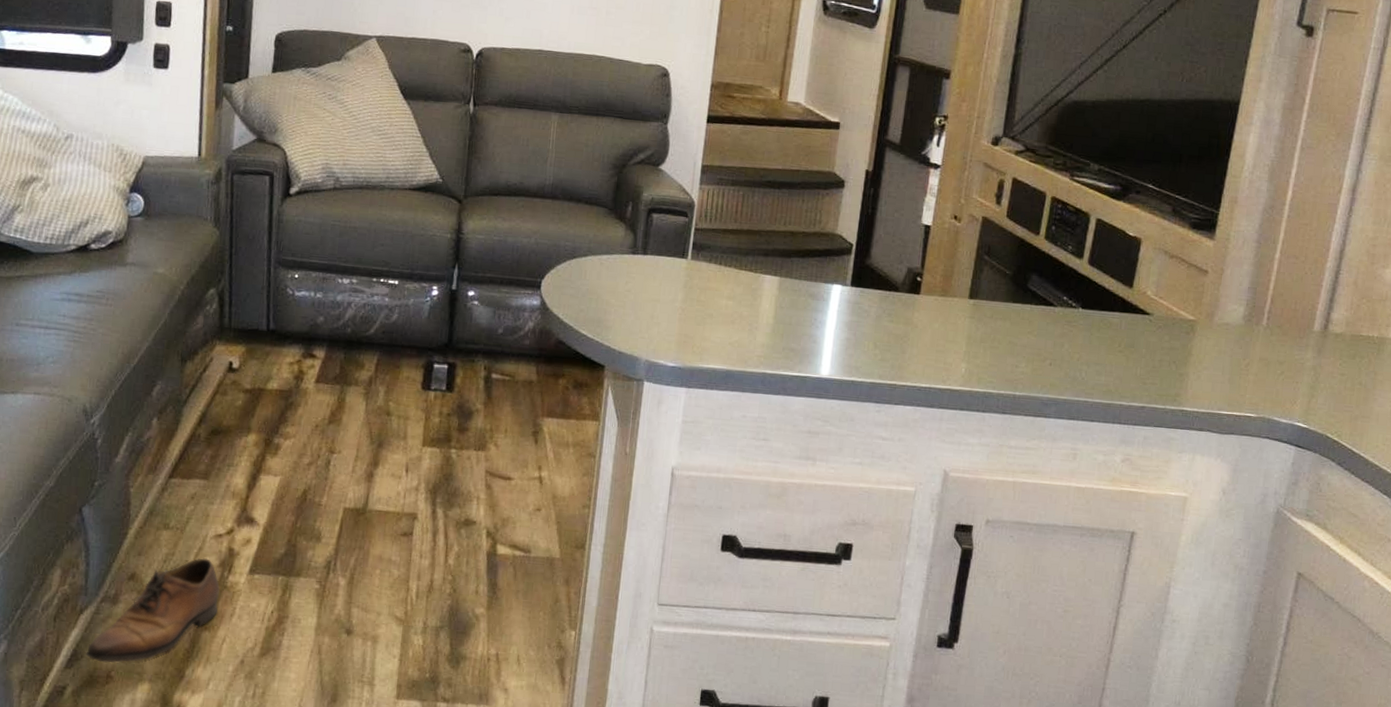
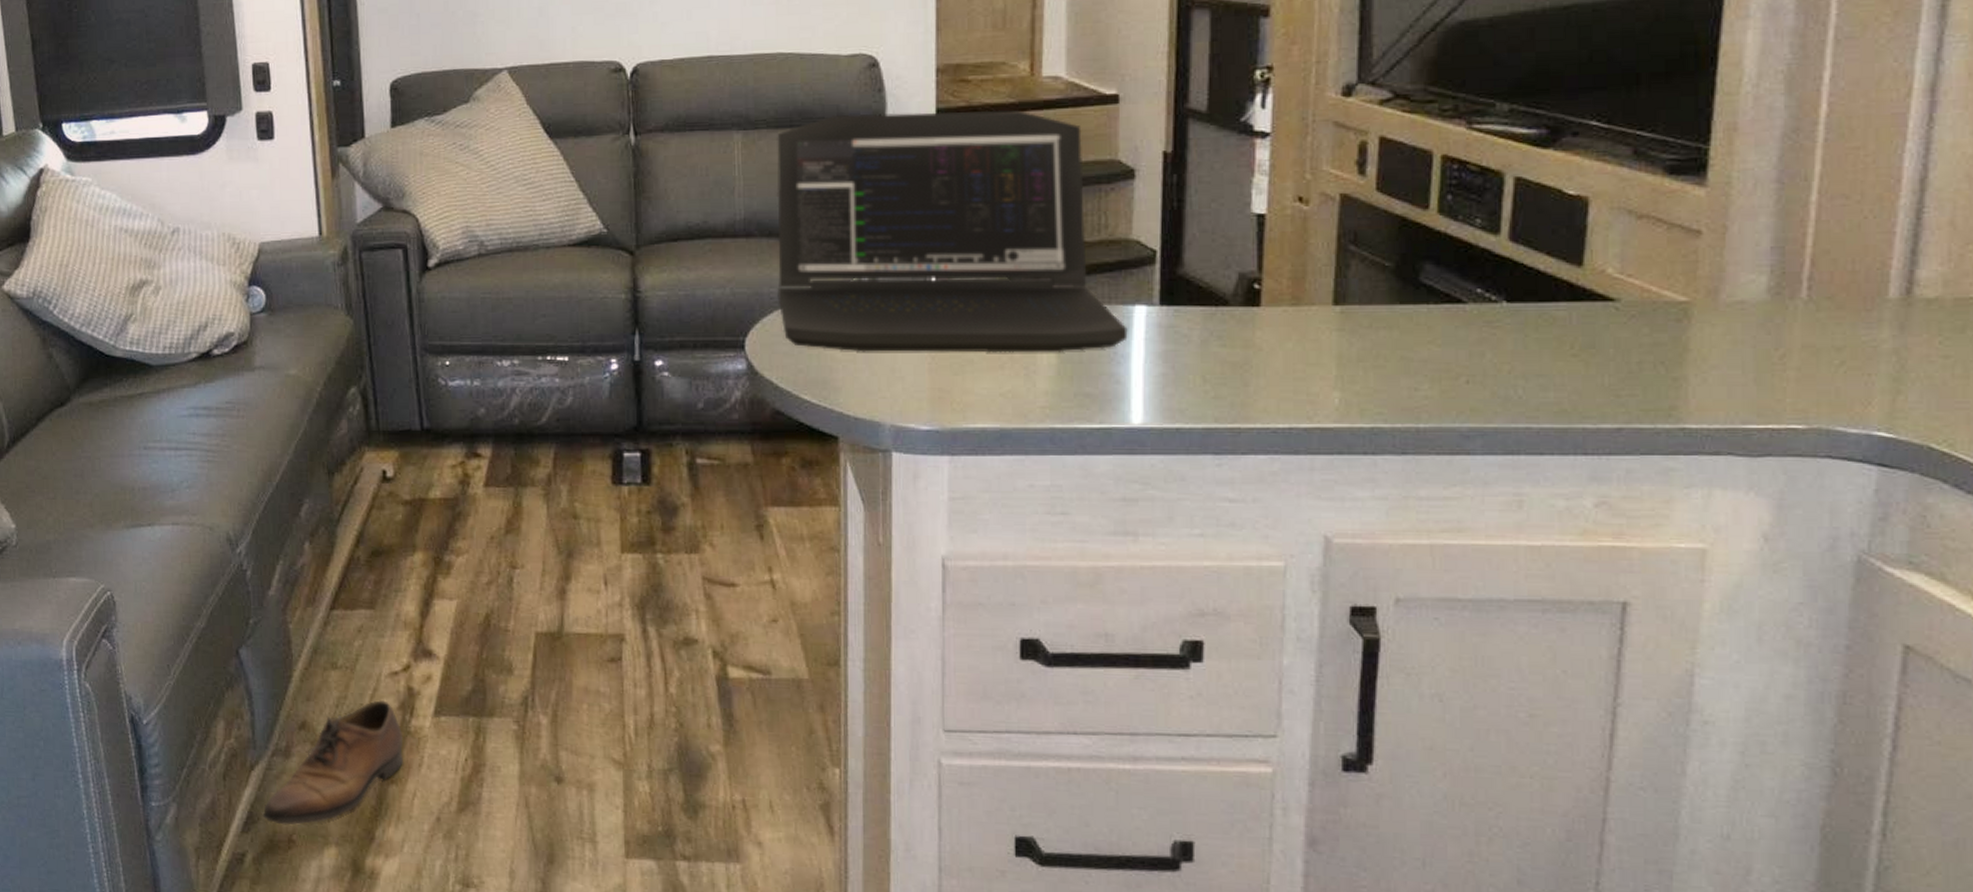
laptop: none [570,110,827,316] -> present [777,110,1128,353]

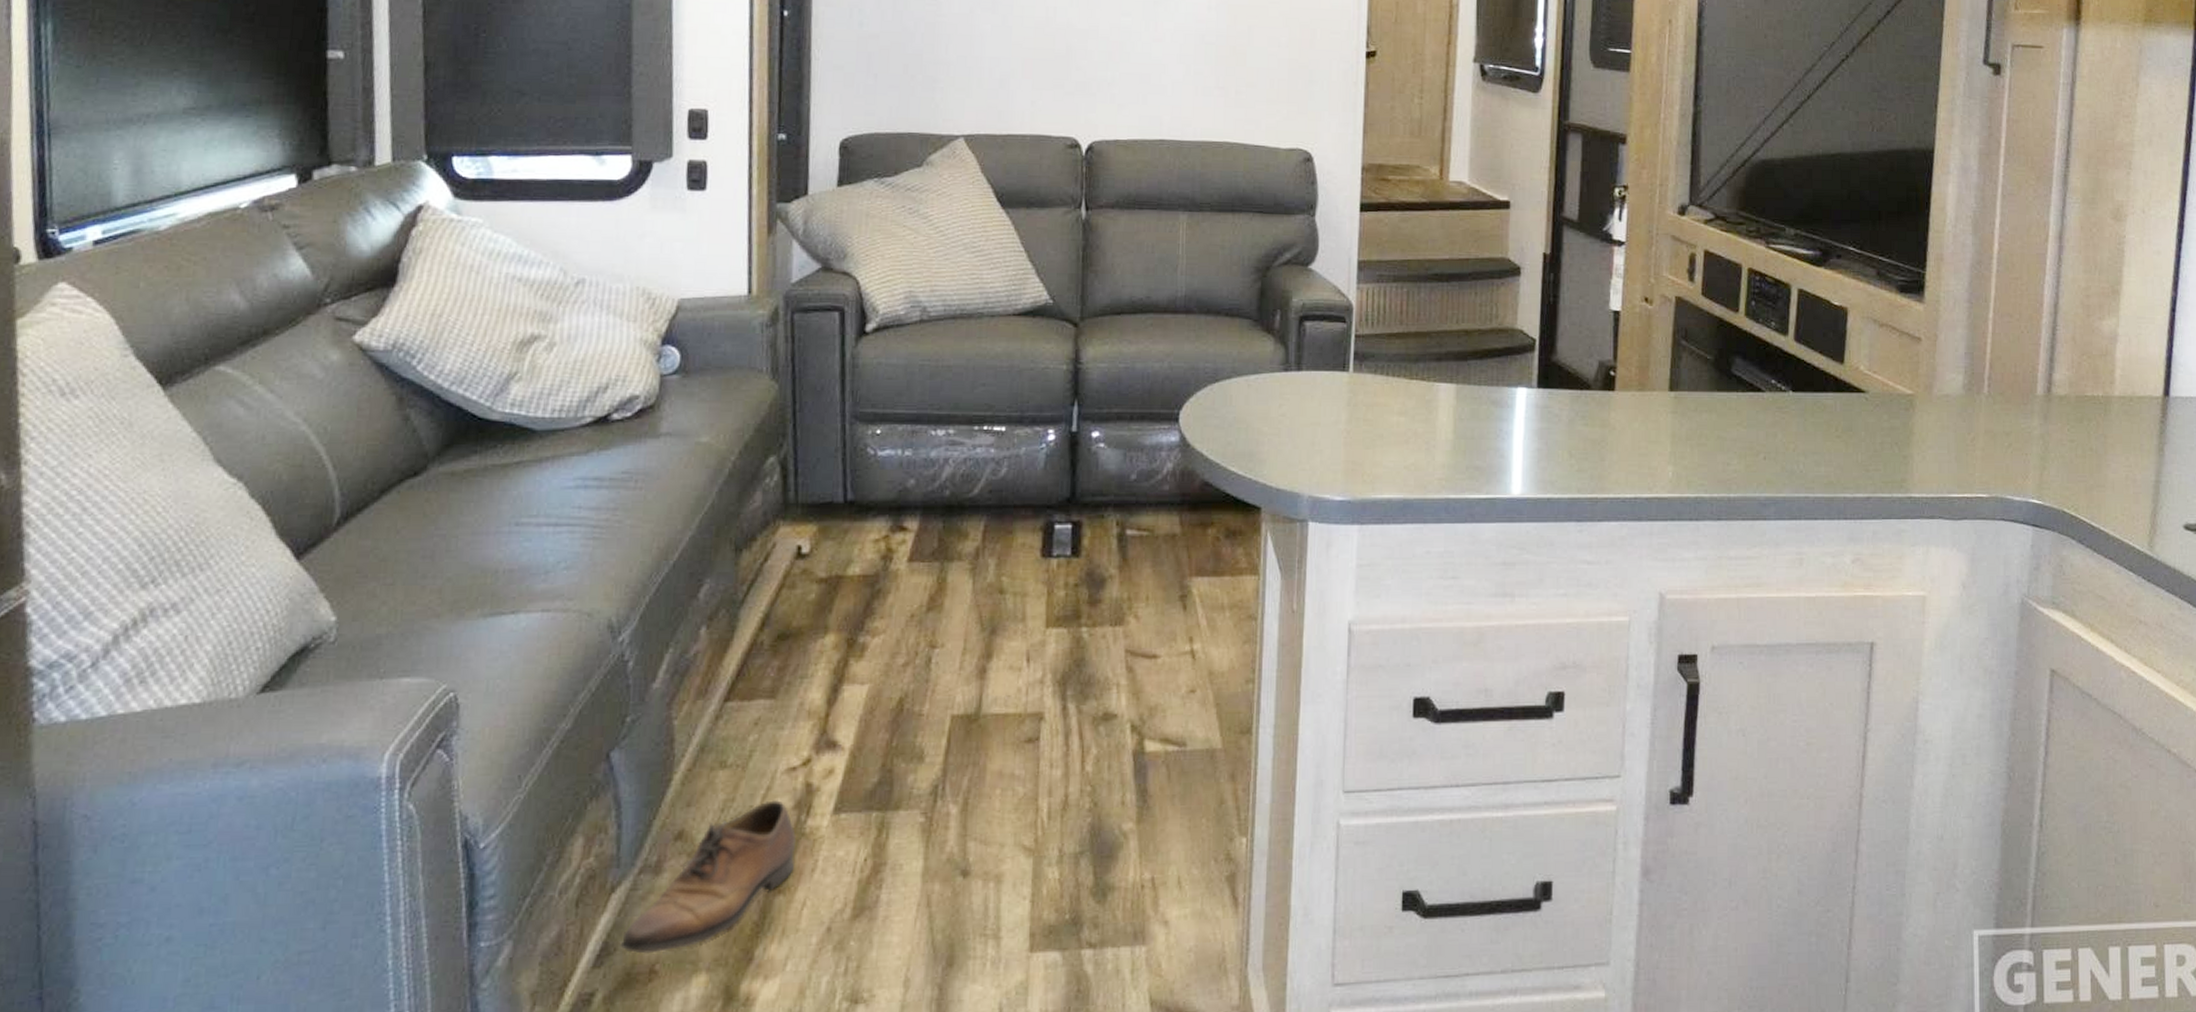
laptop: present [777,110,1128,353] -> none [1212,203,1511,429]

